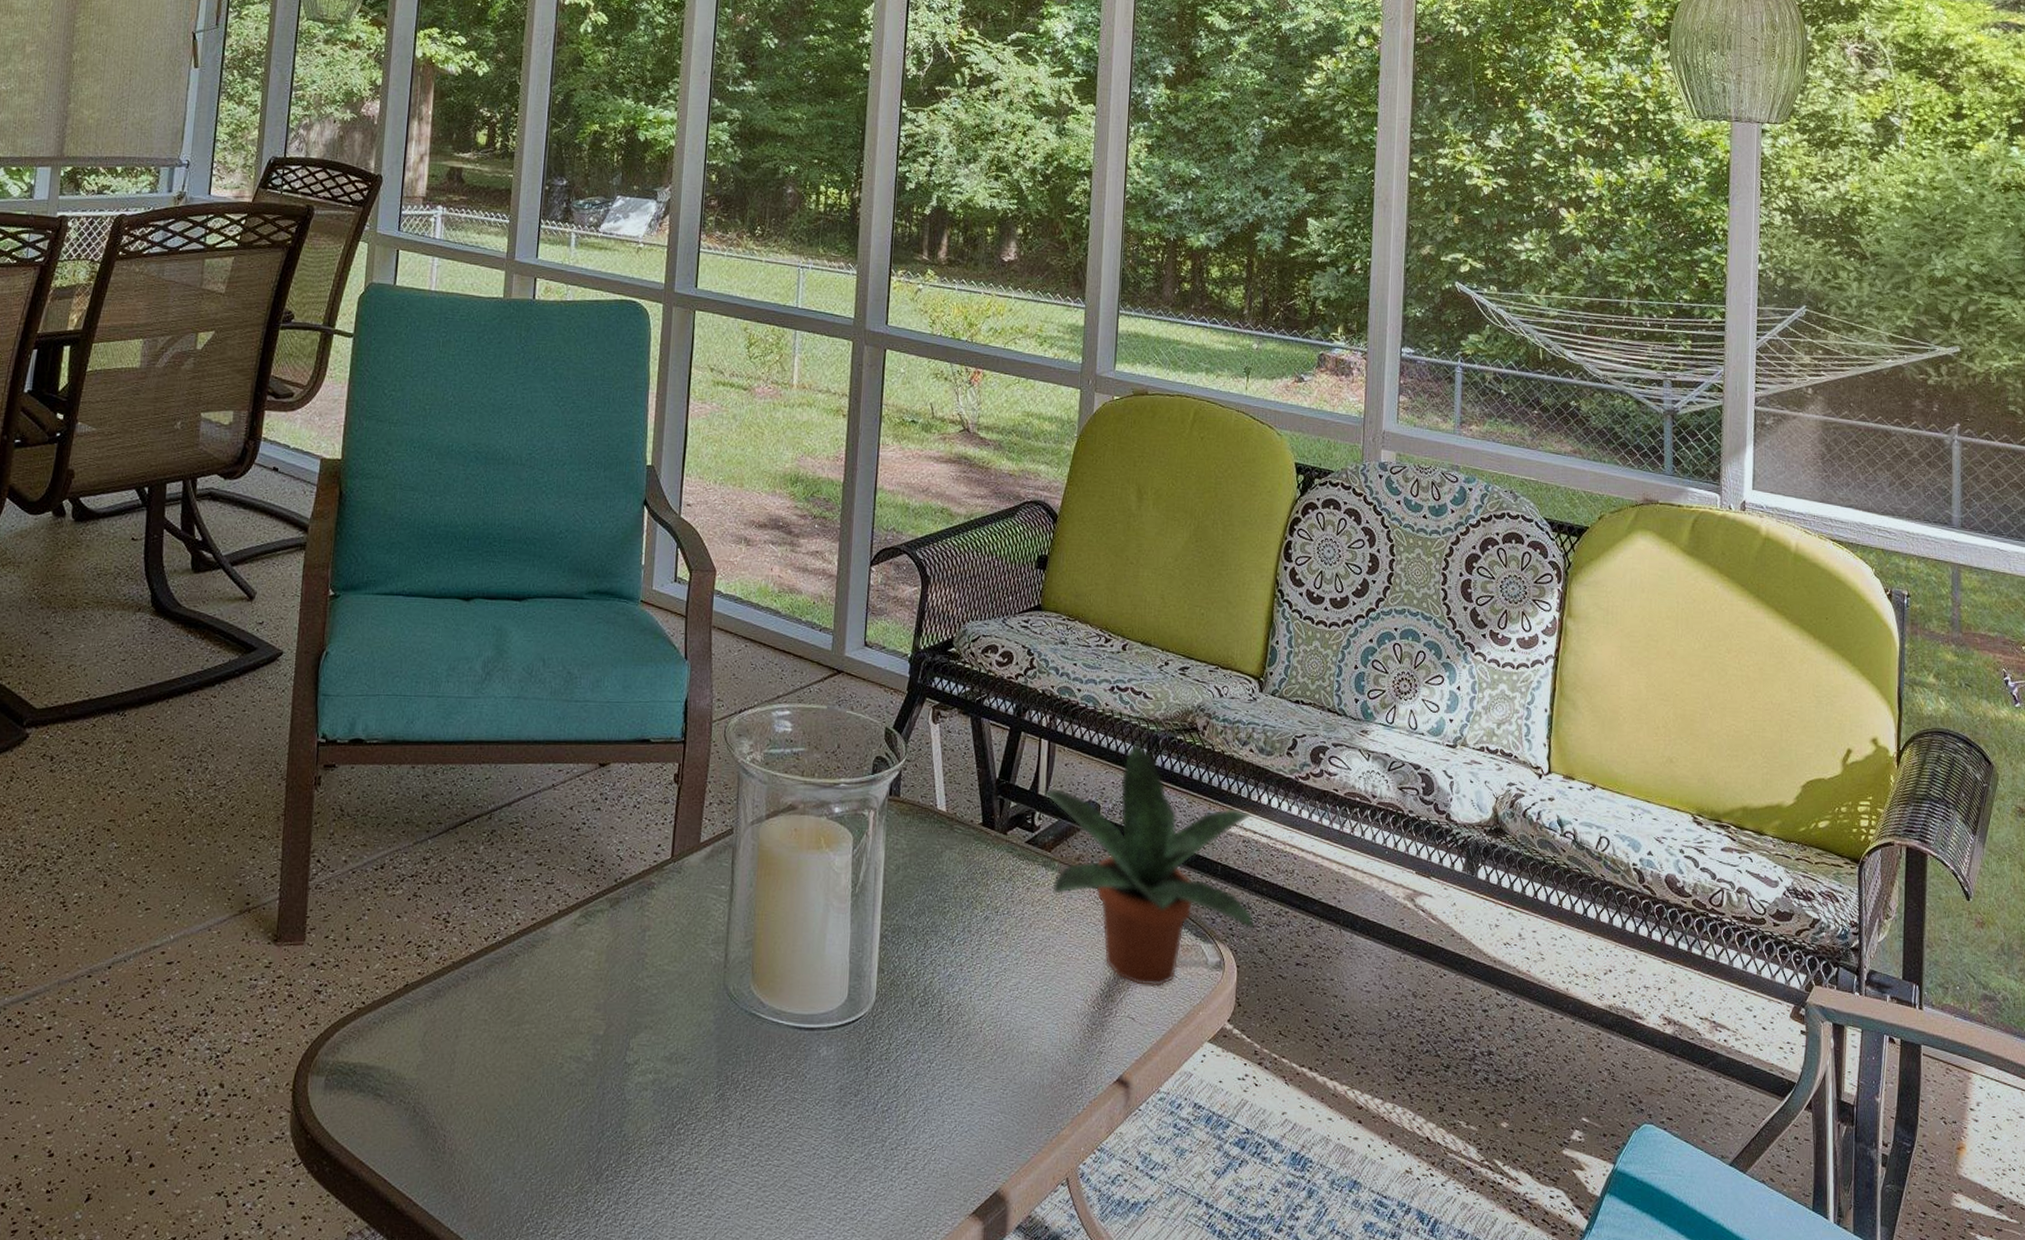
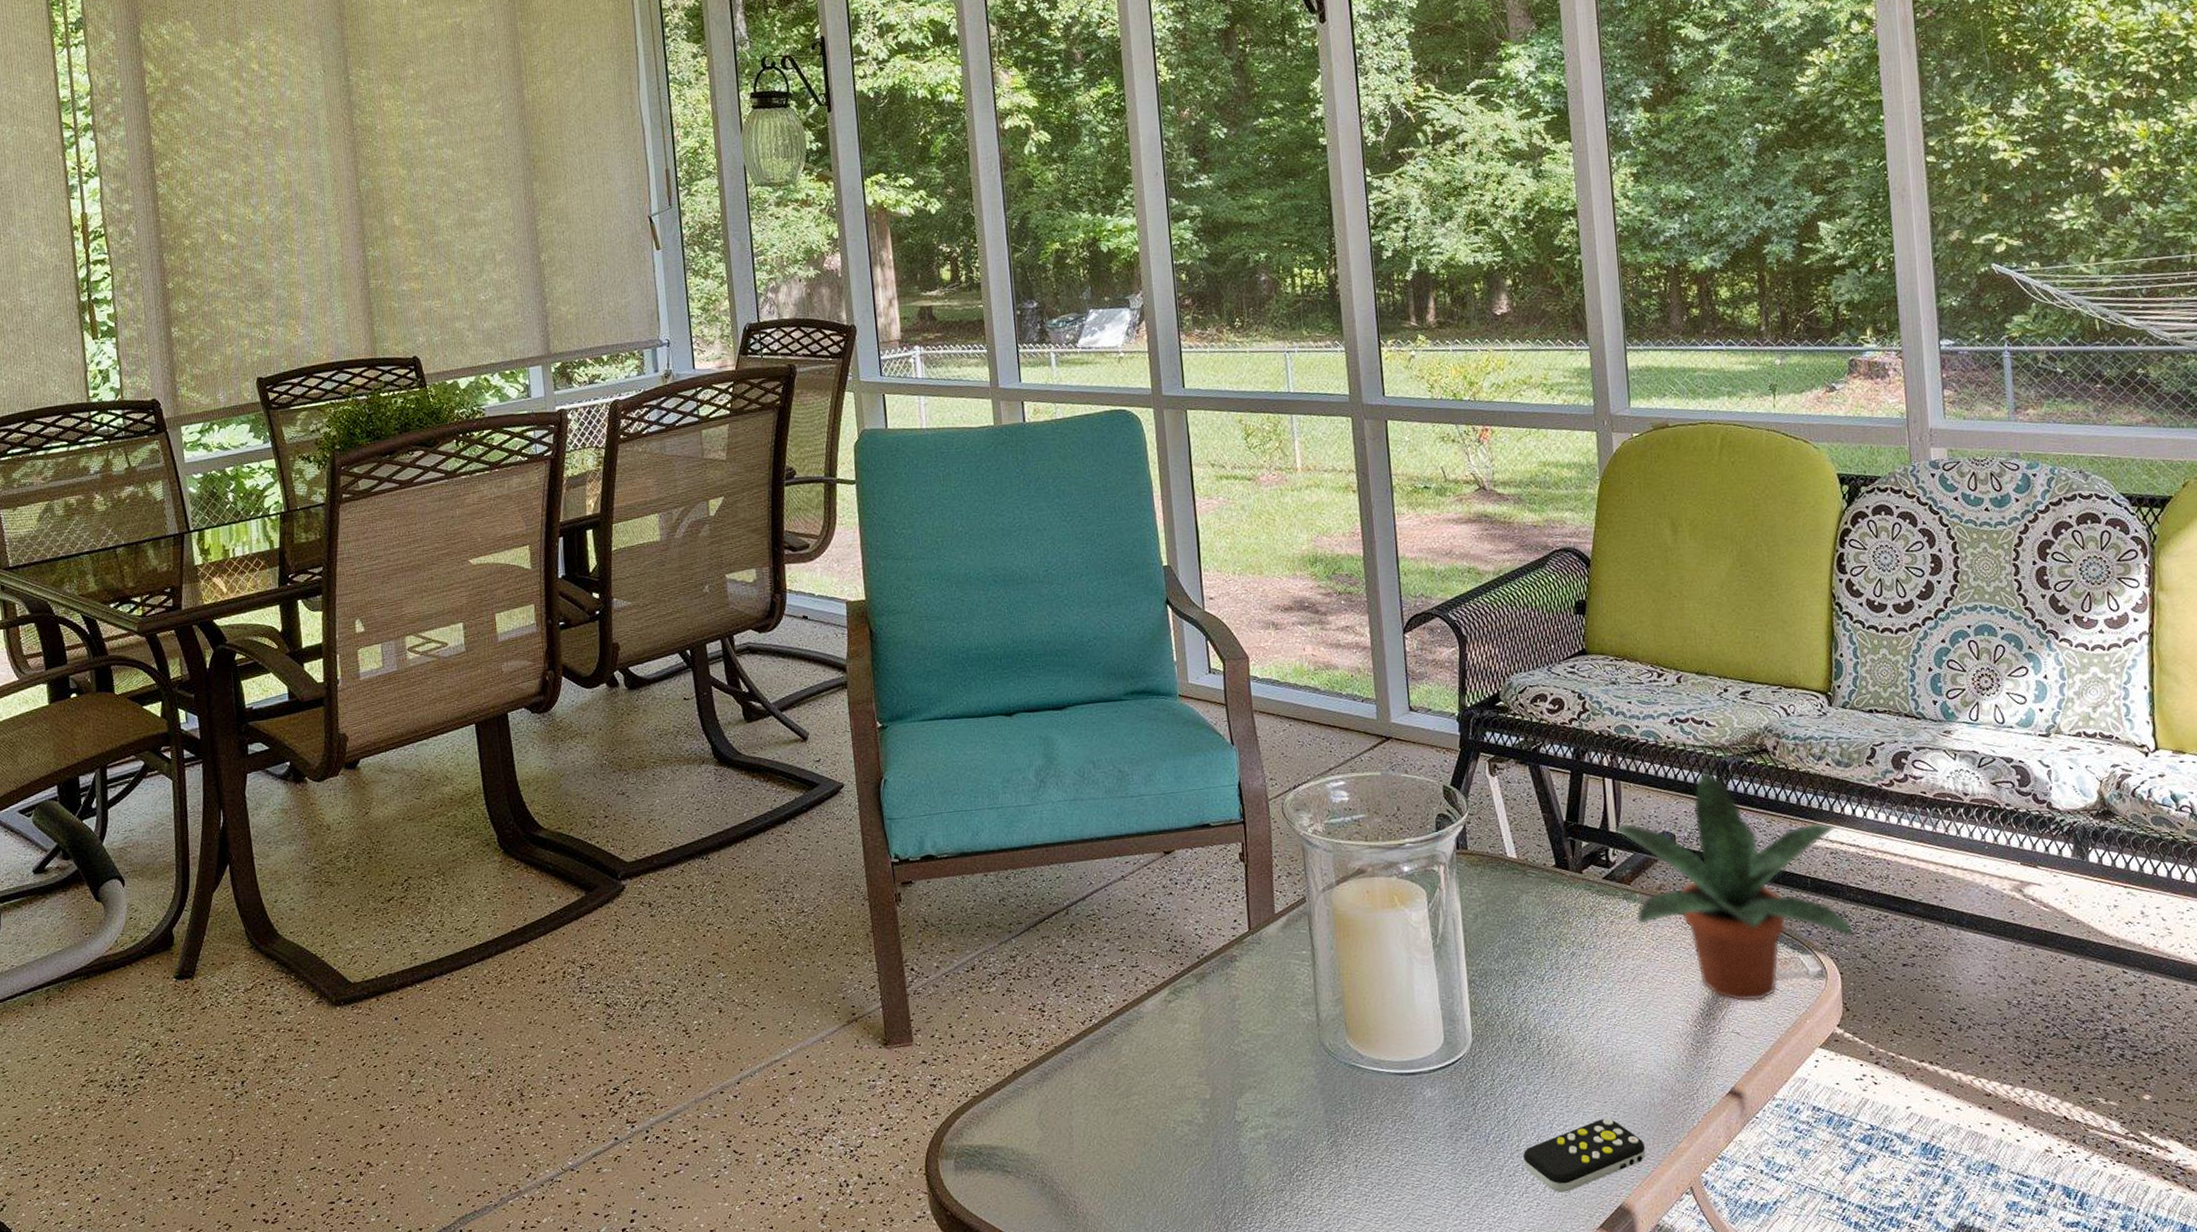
remote control: none [907,1096,1029,1172] -> present [1522,1118,1646,1193]

